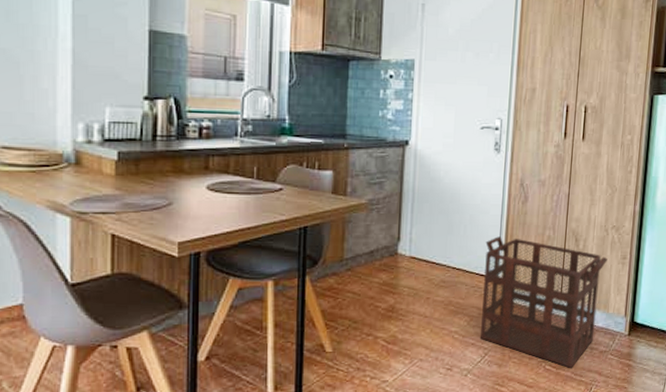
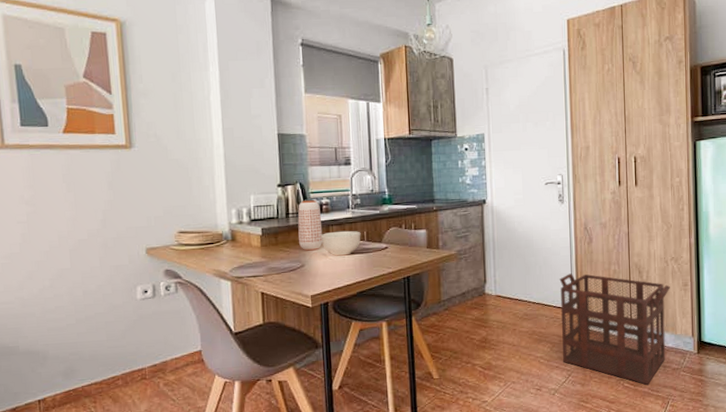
vase: none [166,121,200,186] -> present [297,200,323,251]
bowl: none [197,163,250,195] -> present [321,230,361,256]

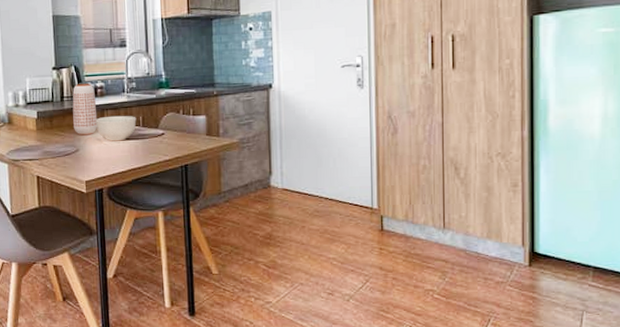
laundry basket: present [559,273,670,386] -> none [356,167,495,299]

